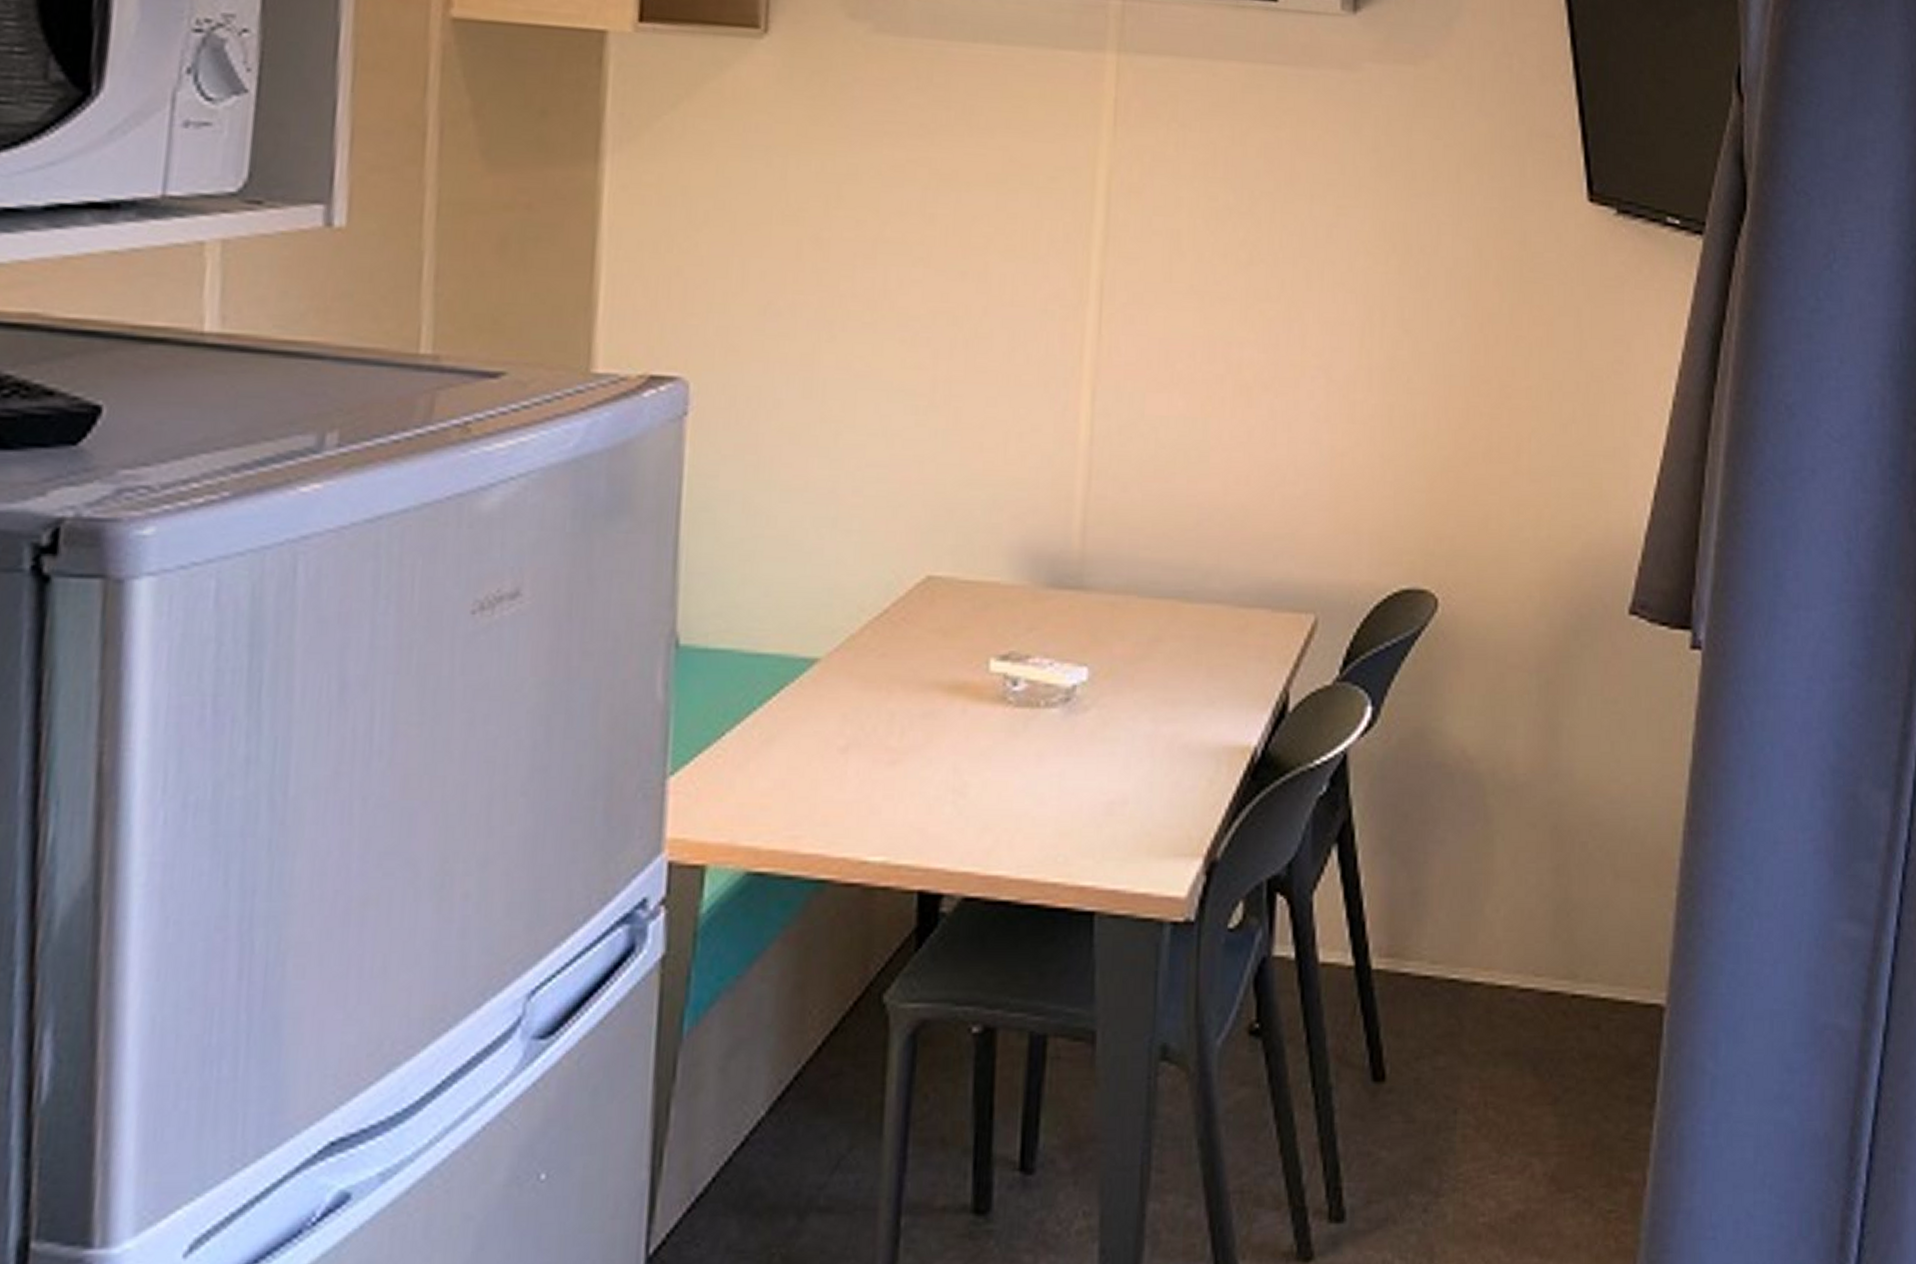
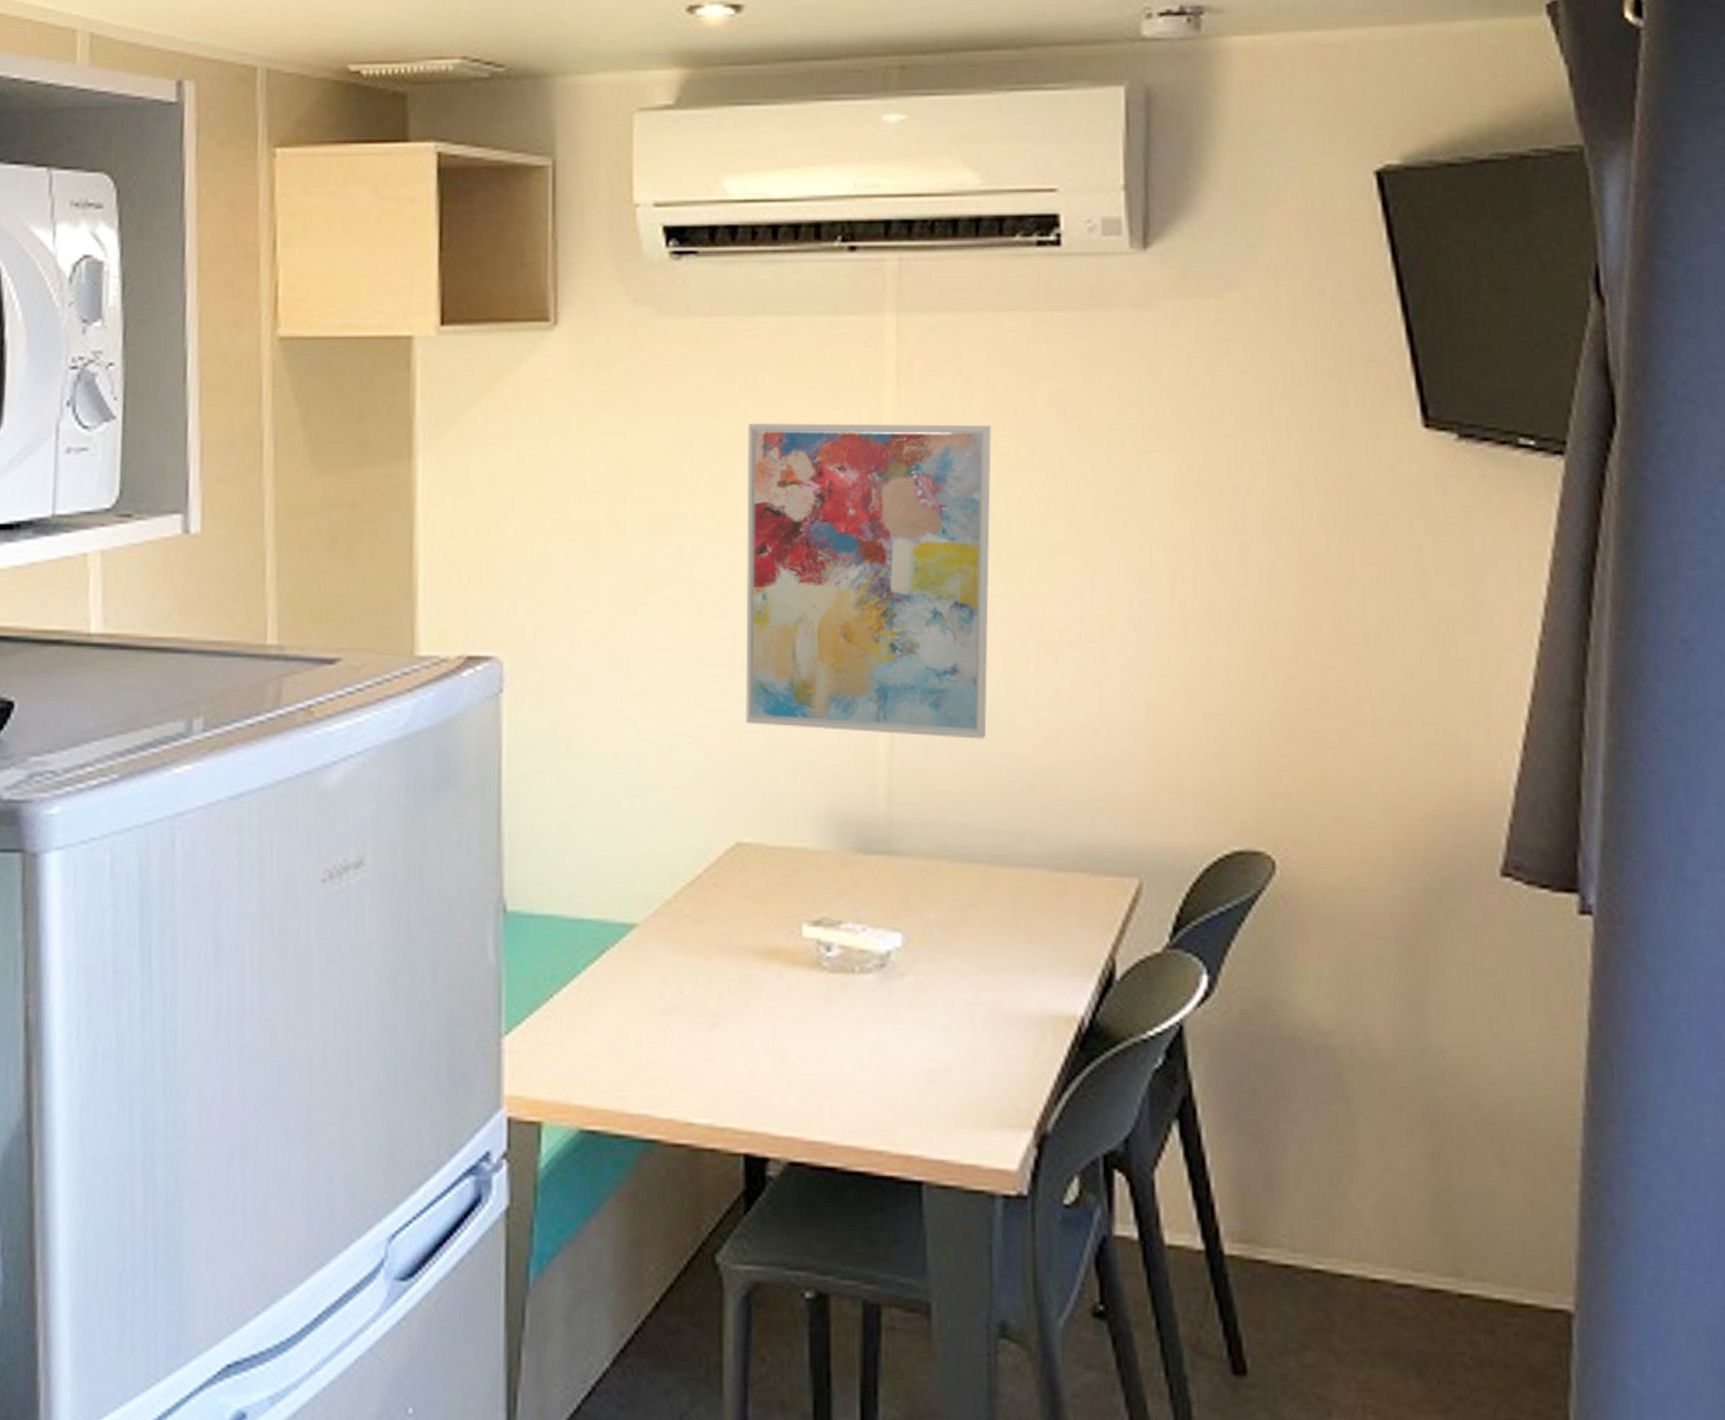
wall art: none [944,151,1202,478] -> present [746,423,991,739]

